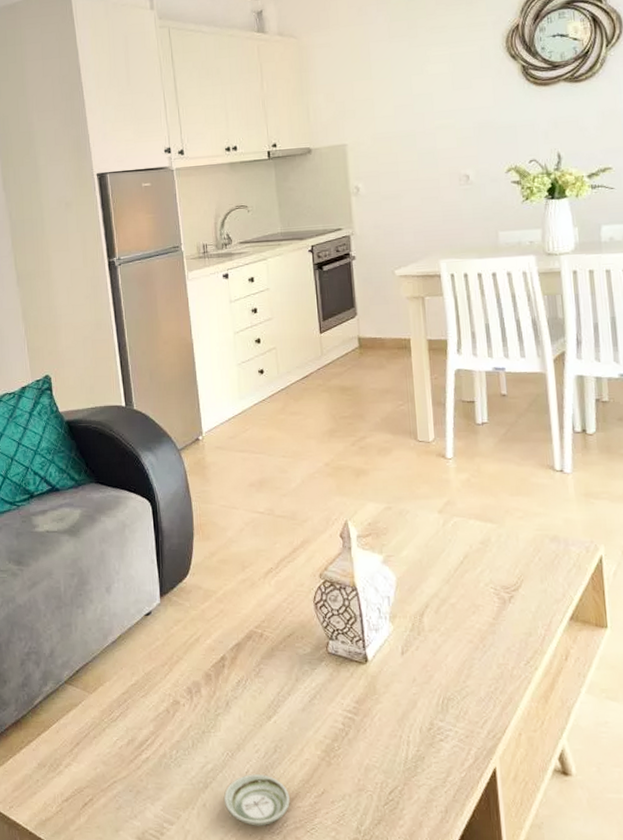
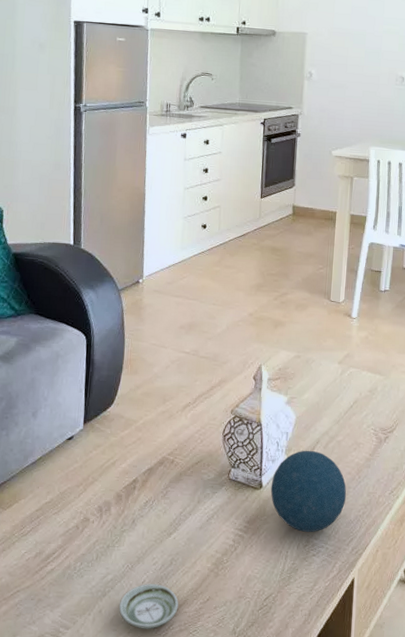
decorative orb: none [378,616,472,714] -> present [270,450,347,533]

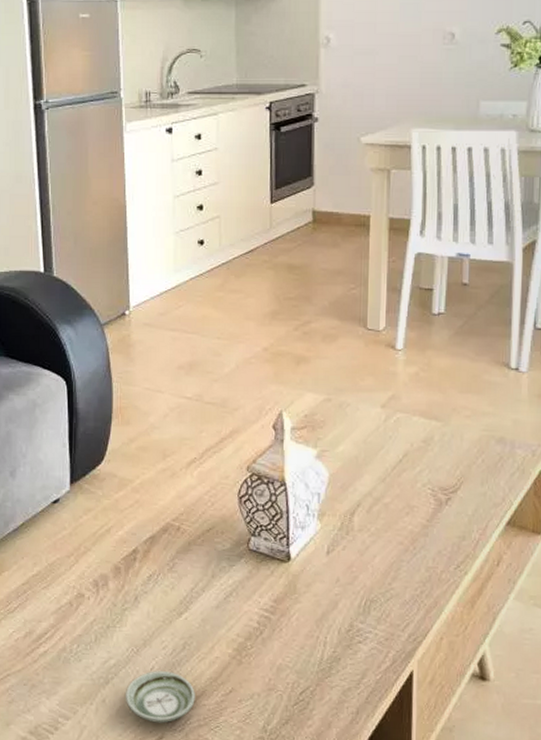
decorative orb: present [270,450,347,533] -> none [301,514,399,615]

